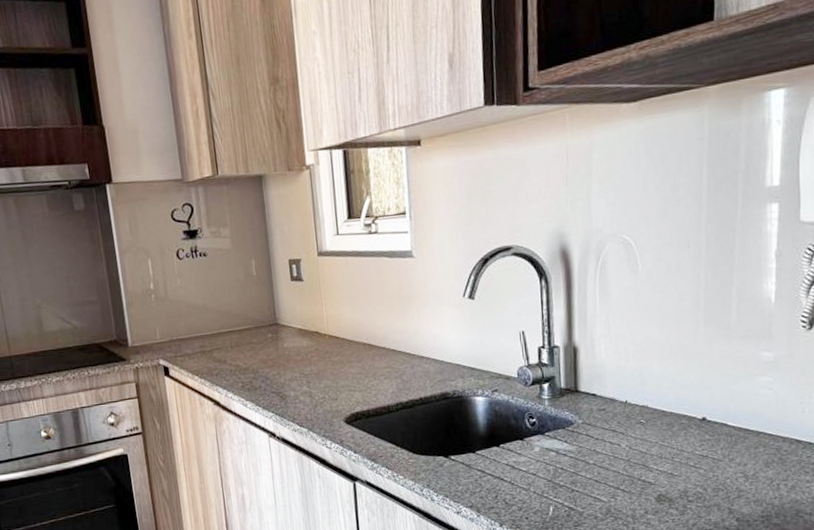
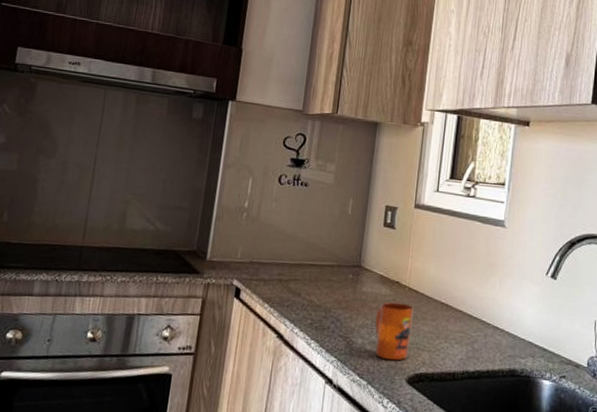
mug: none [302,351,341,406] -> present [375,302,414,361]

